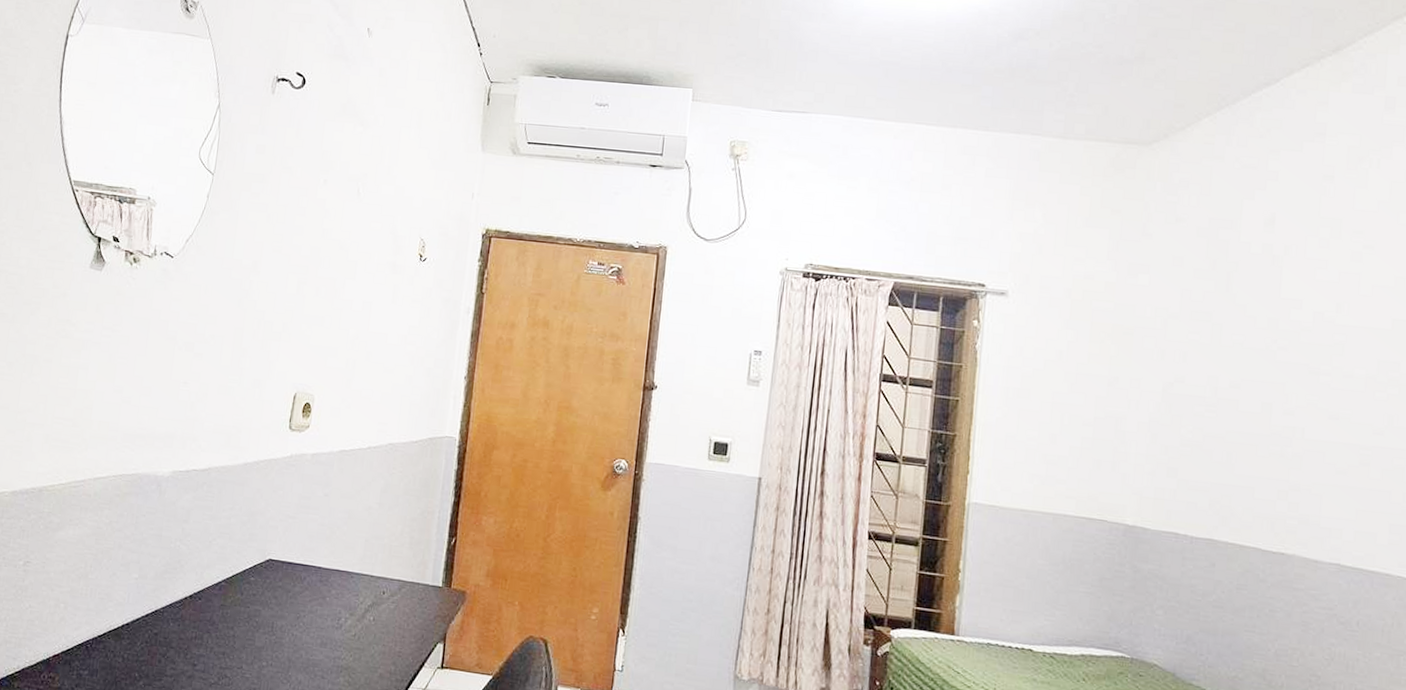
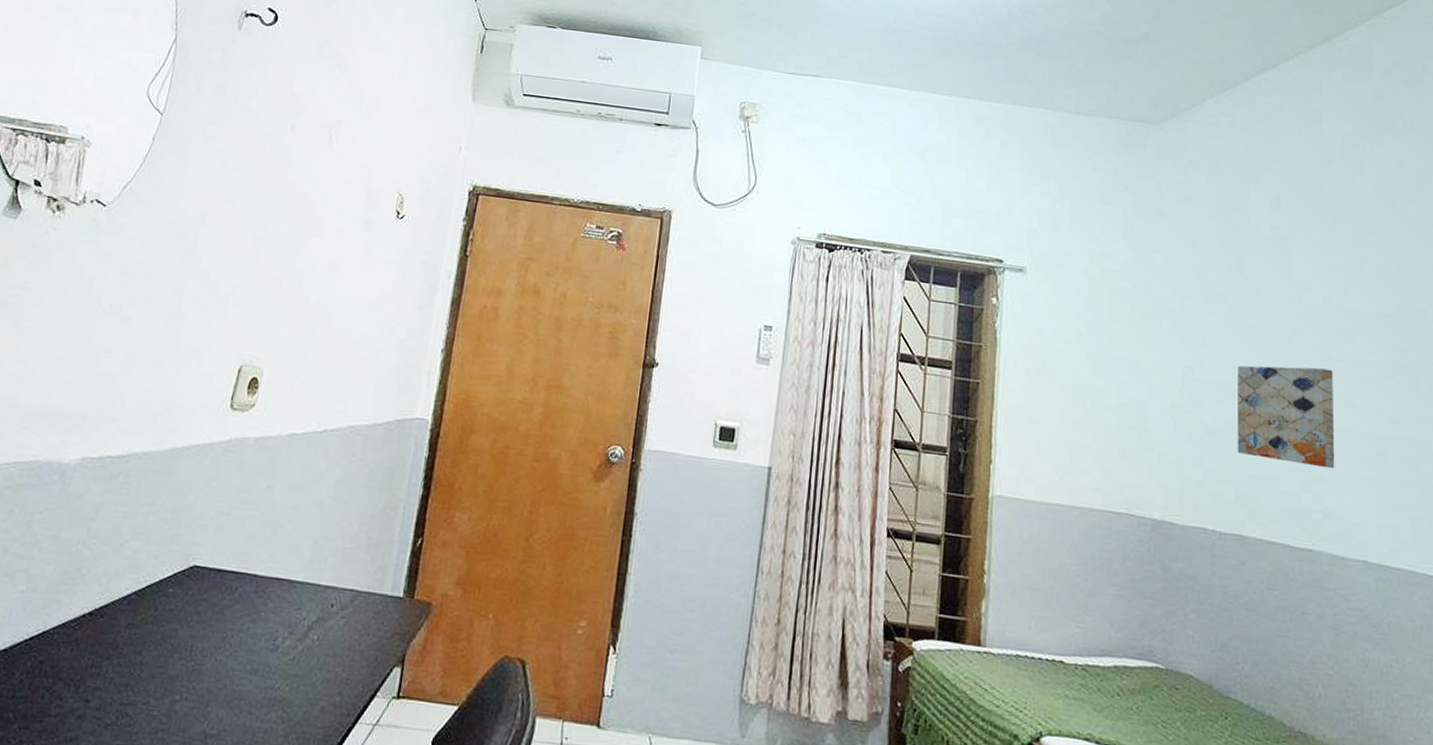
wall art: none [1213,381,1319,478] -> present [1237,365,1335,469]

